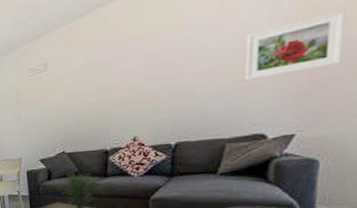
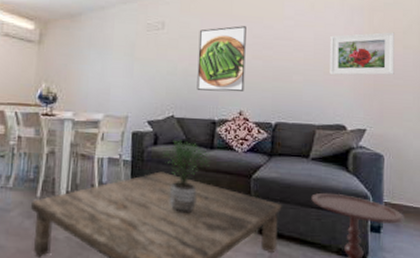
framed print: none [84,48,138,124] -> present [197,26,246,92]

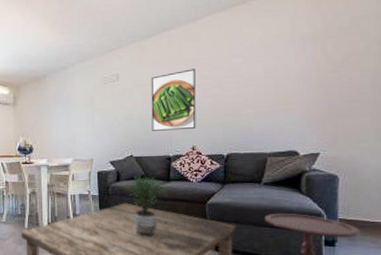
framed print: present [330,32,394,76] -> none [280,56,350,106]

